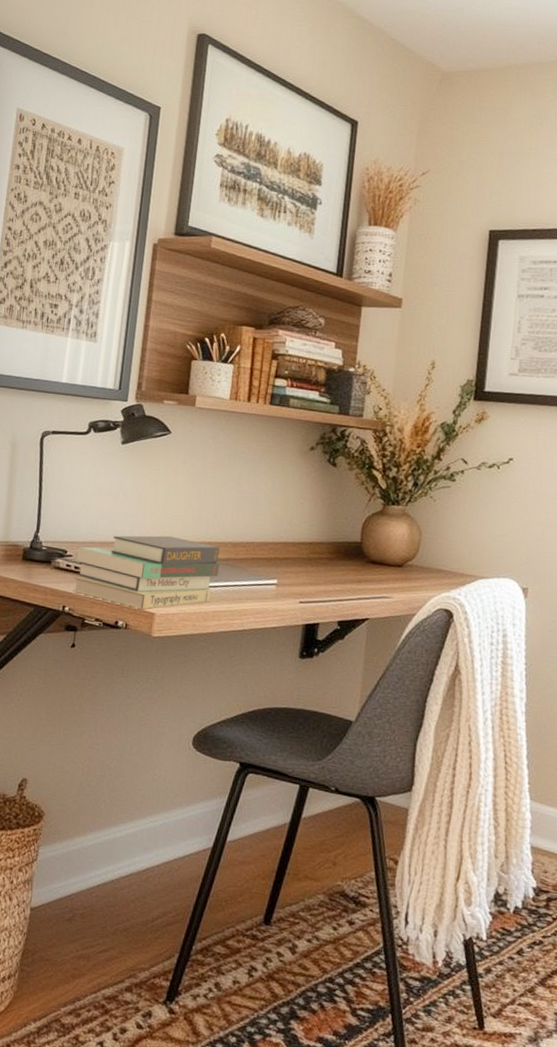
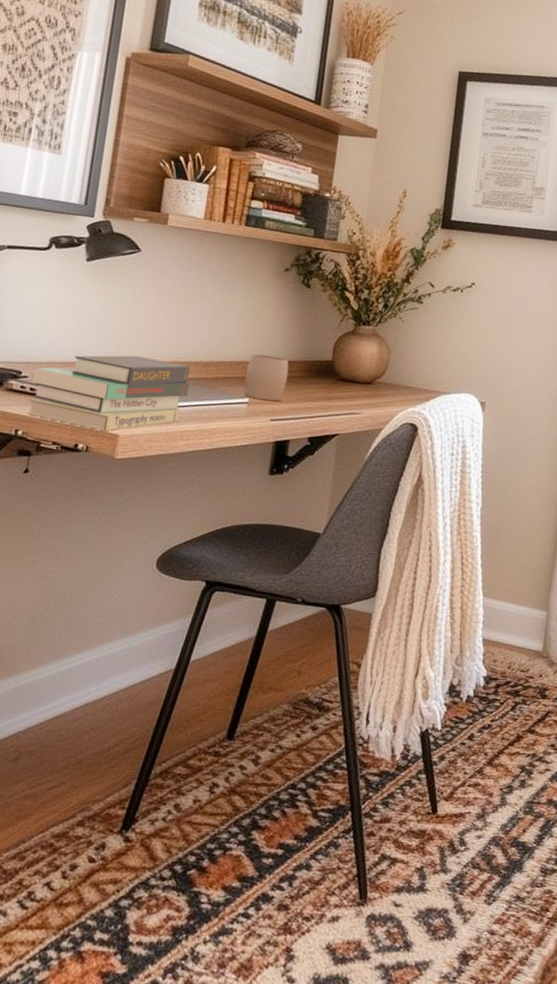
mug: none [272,534,317,584] -> present [244,353,289,402]

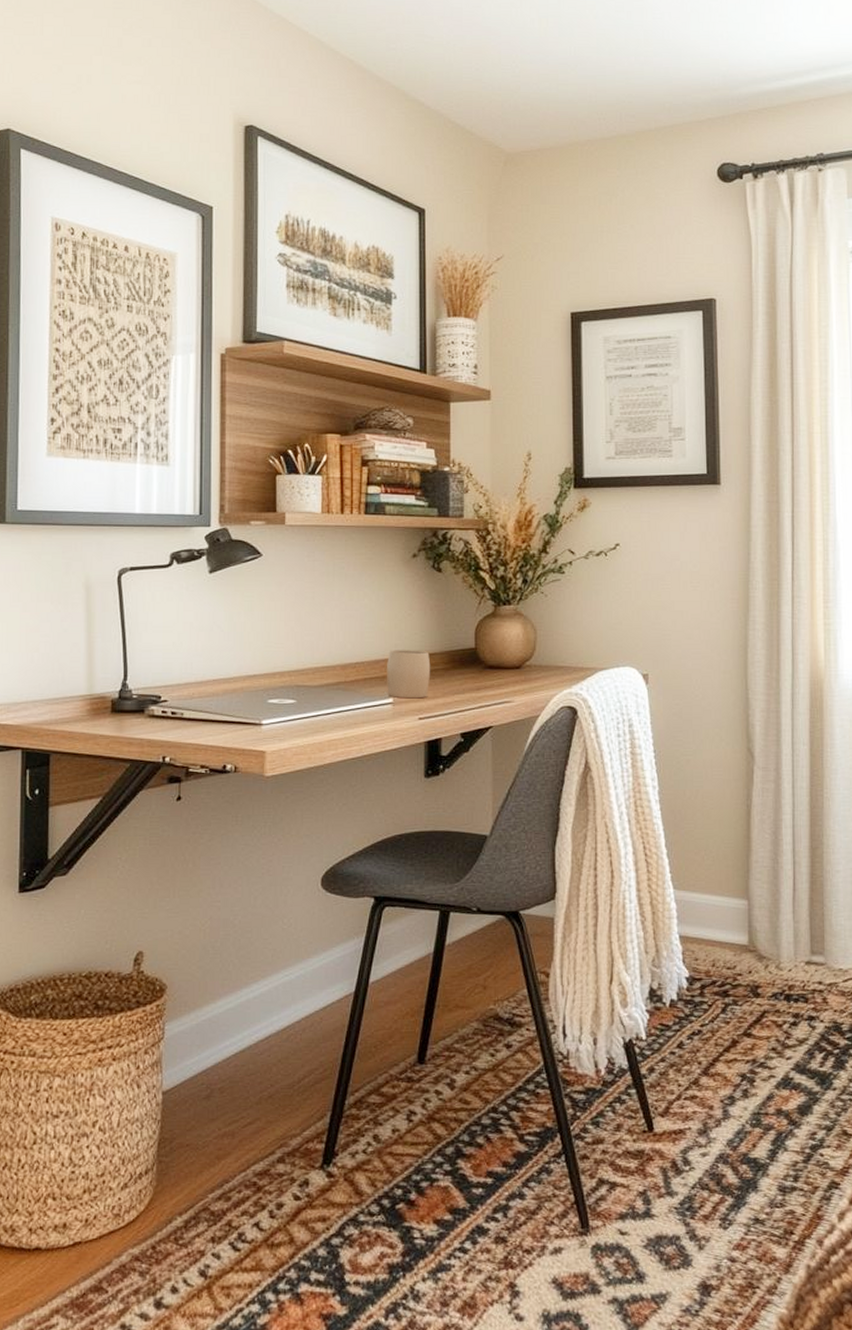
books: present [28,355,190,431] -> none [172,666,330,748]

